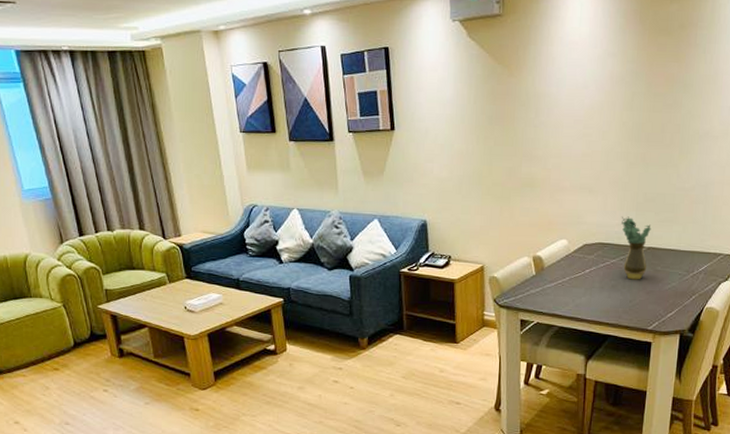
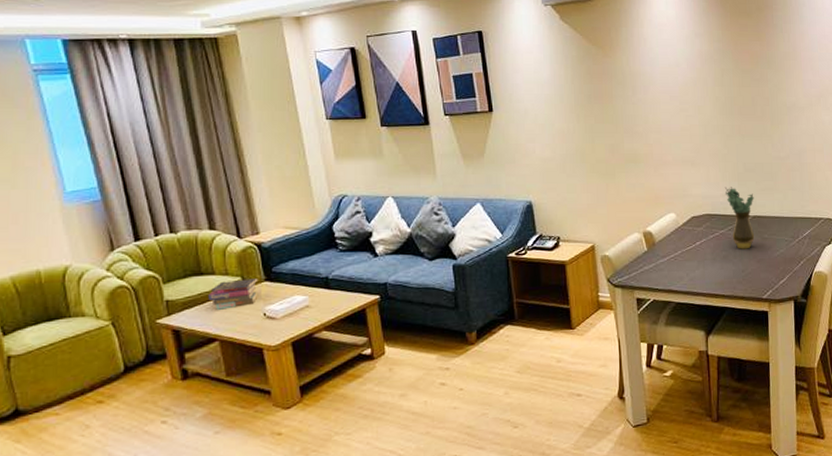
books: none [139,275,180,301] -> present [208,278,258,310]

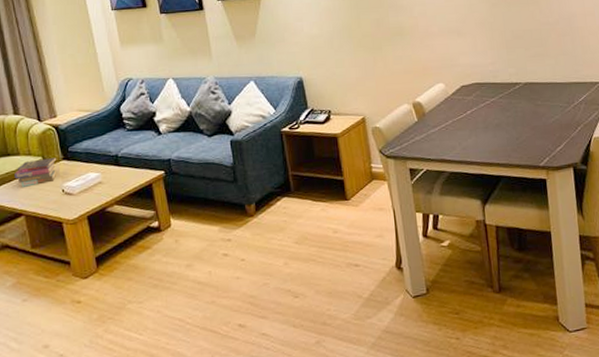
vase: present [724,187,754,249] -> none [492,55,527,117]

